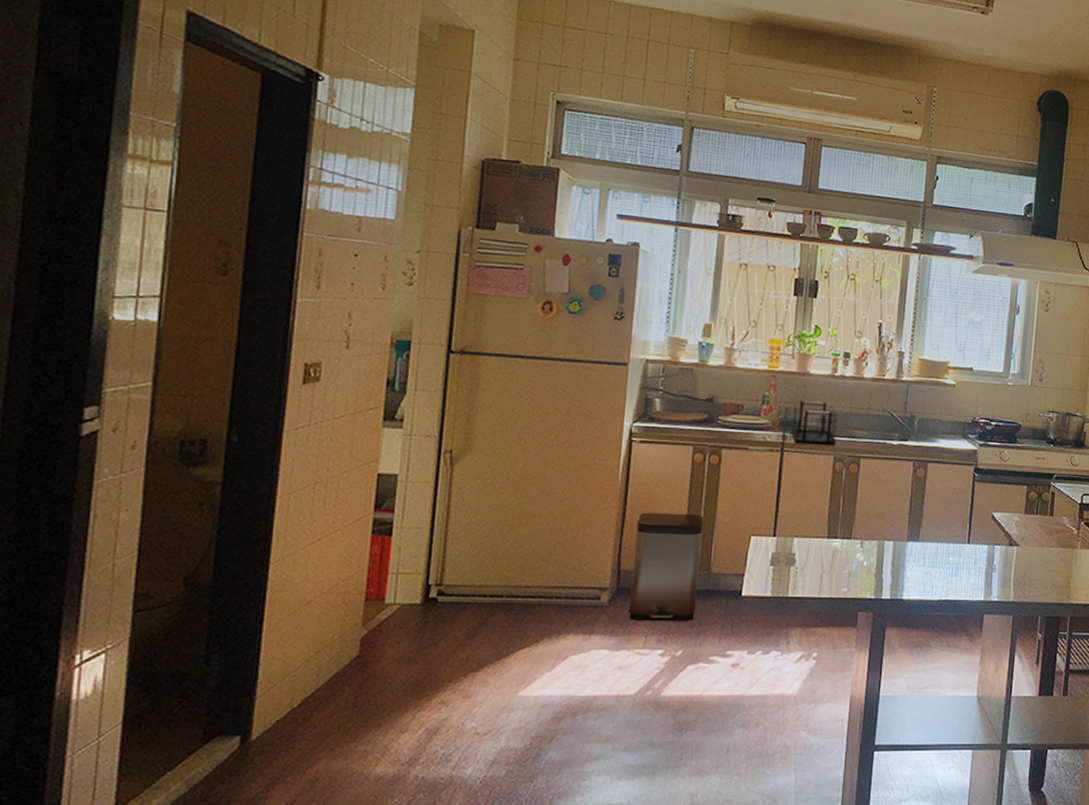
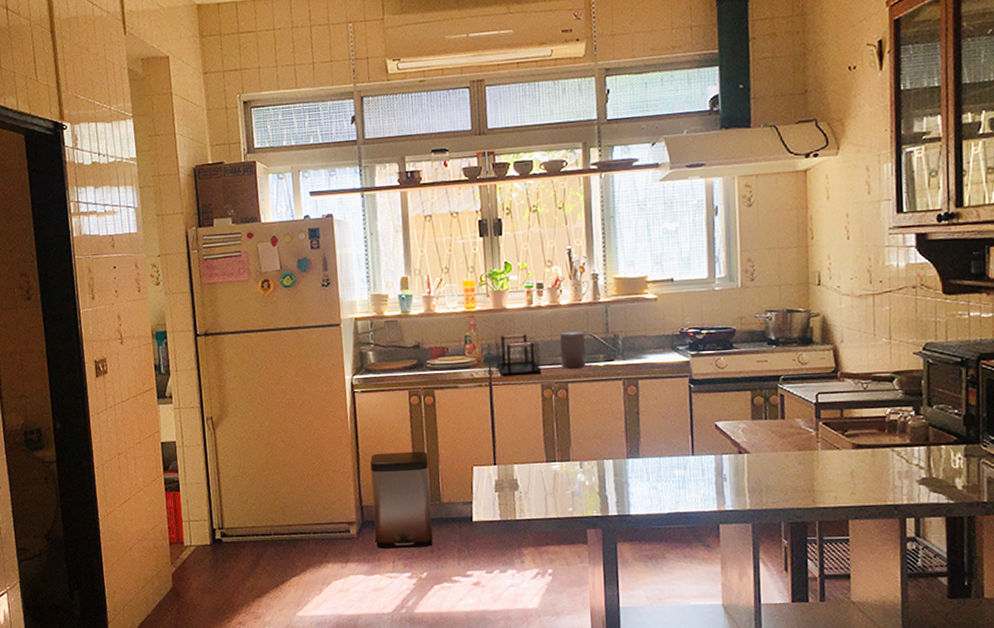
canister: none [856,405,884,445] -> present [559,331,586,369]

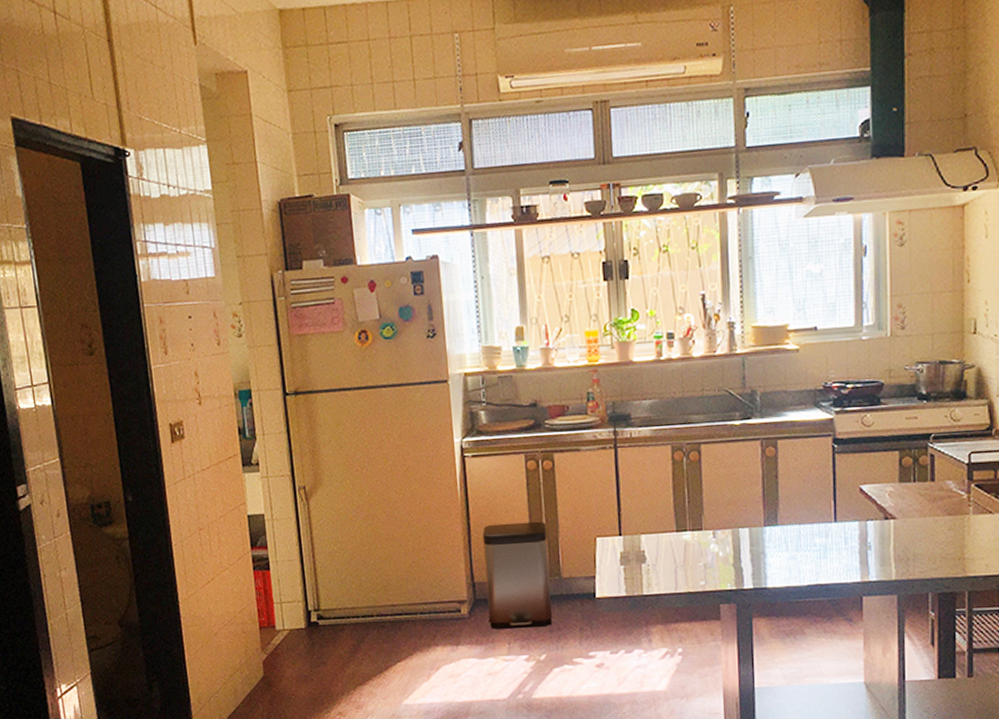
dish rack: present [495,333,541,377] -> none [620,389,672,438]
canister: present [559,331,586,369] -> none [691,386,721,429]

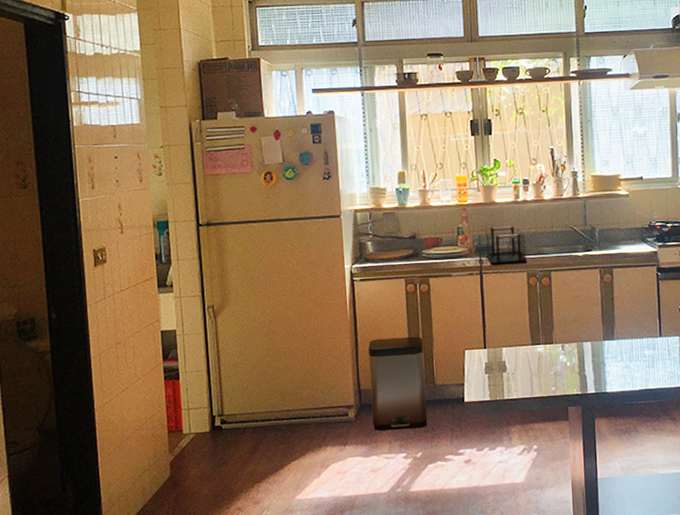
dish rack: none [620,389,672,438] -> present [485,225,527,266]

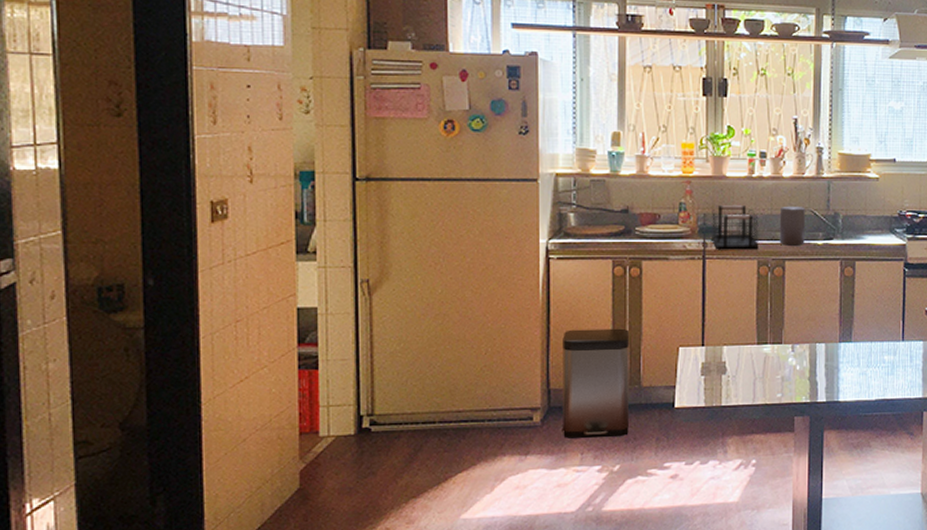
canister: none [543,223,567,259] -> present [779,206,806,246]

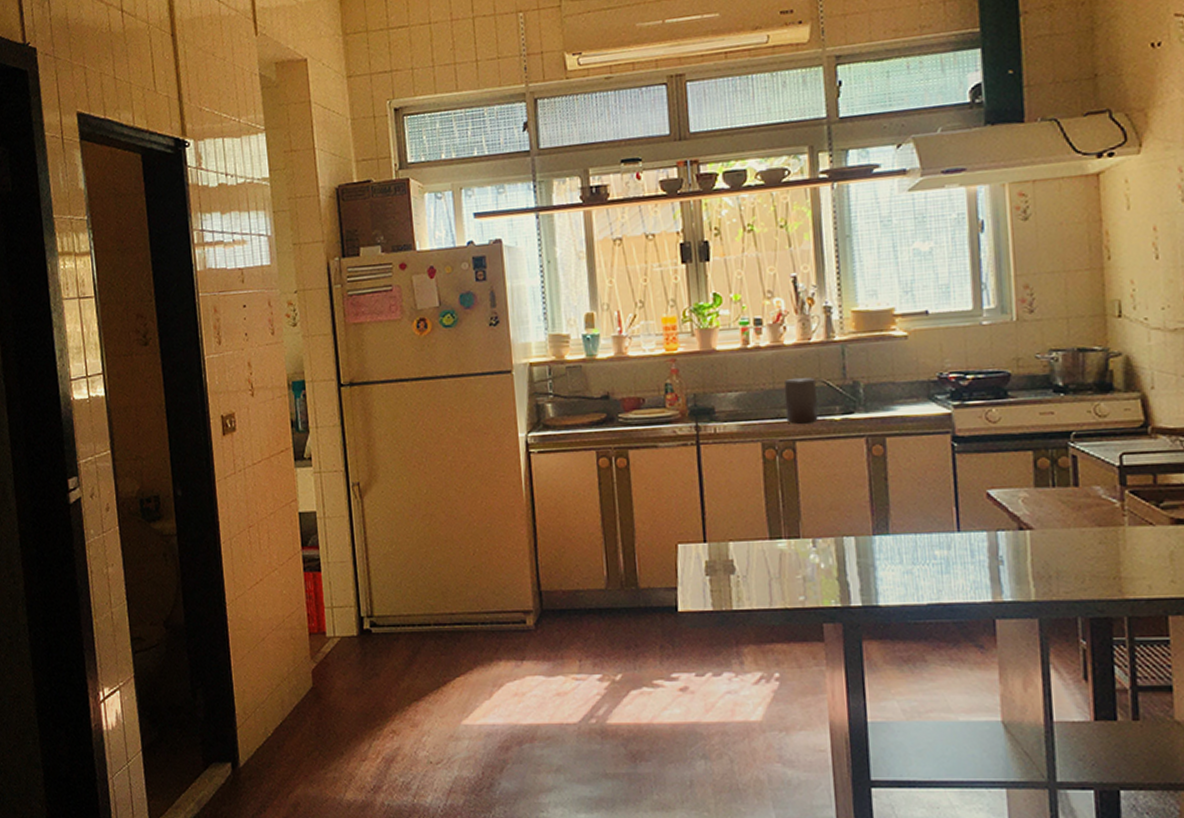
pedal bin: present [563,328,630,439] -> none [550,524,629,644]
dish rack: present [712,204,759,250] -> none [702,380,762,434]

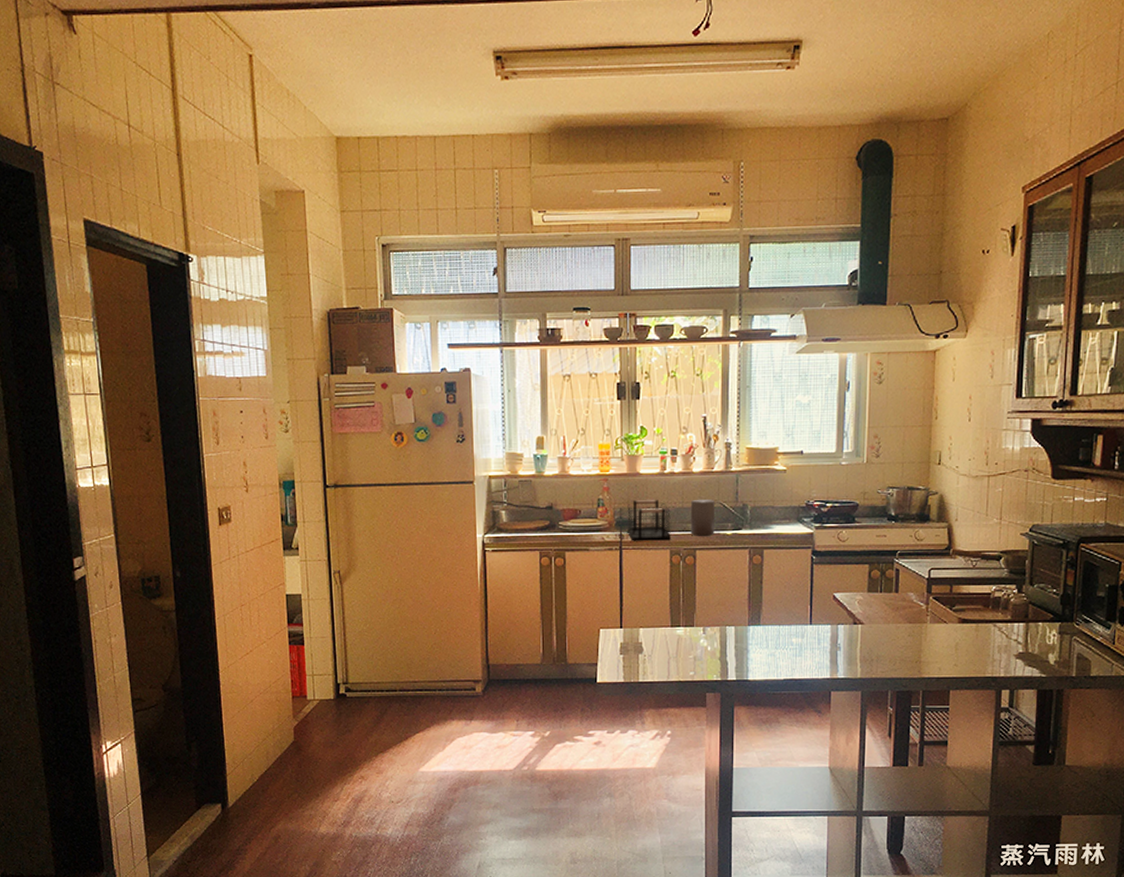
dish rack: none [702,380,762,434] -> present [627,499,671,541]

